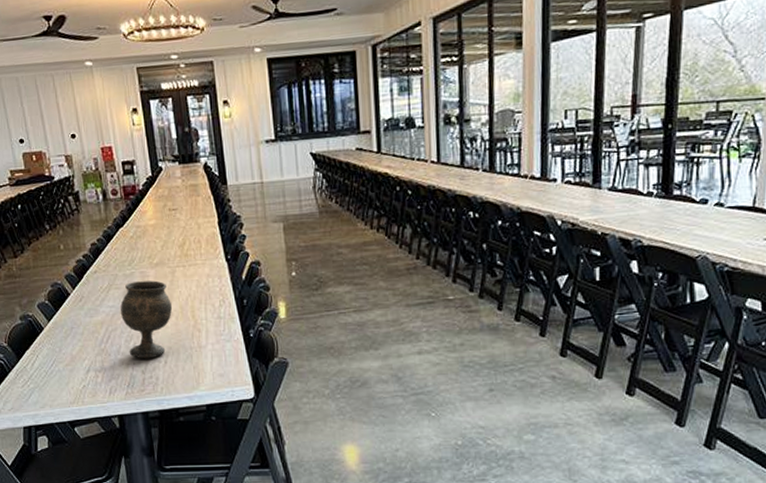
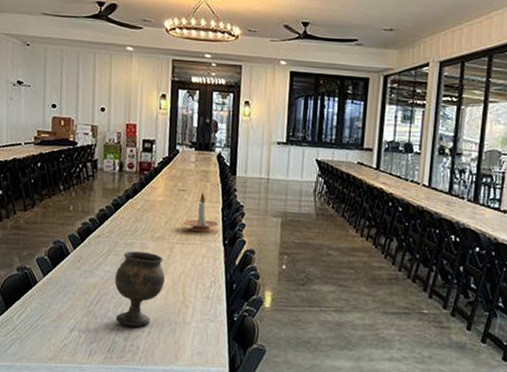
candle holder: none [180,209,218,251] -> present [183,193,219,232]

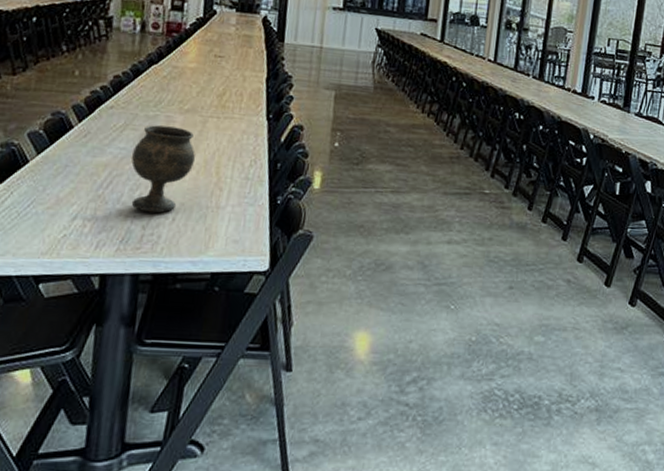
candle holder: present [183,193,219,232] -> none [219,60,263,105]

